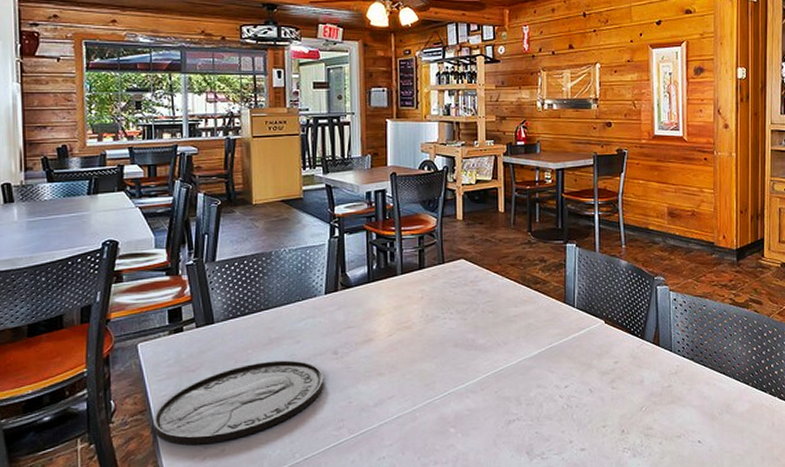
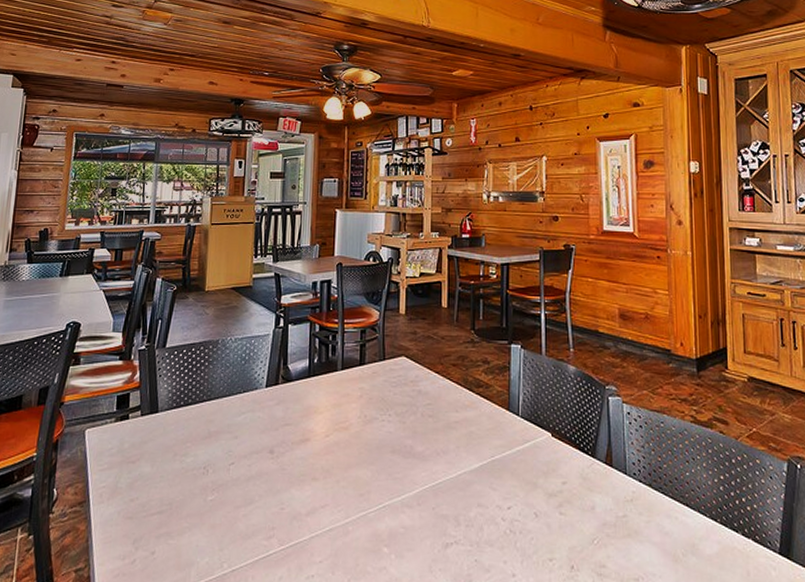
plate: present [153,360,324,445] -> none [90,456,258,545]

